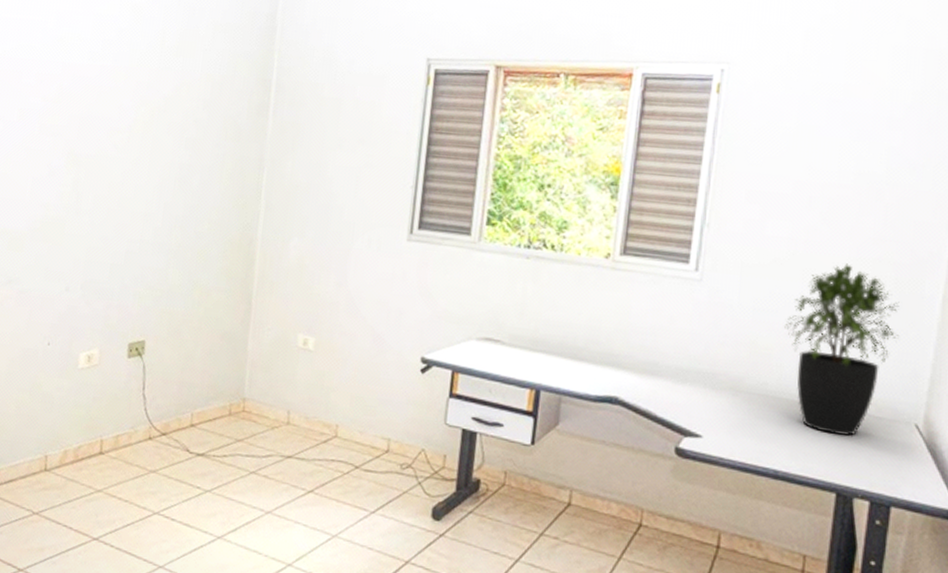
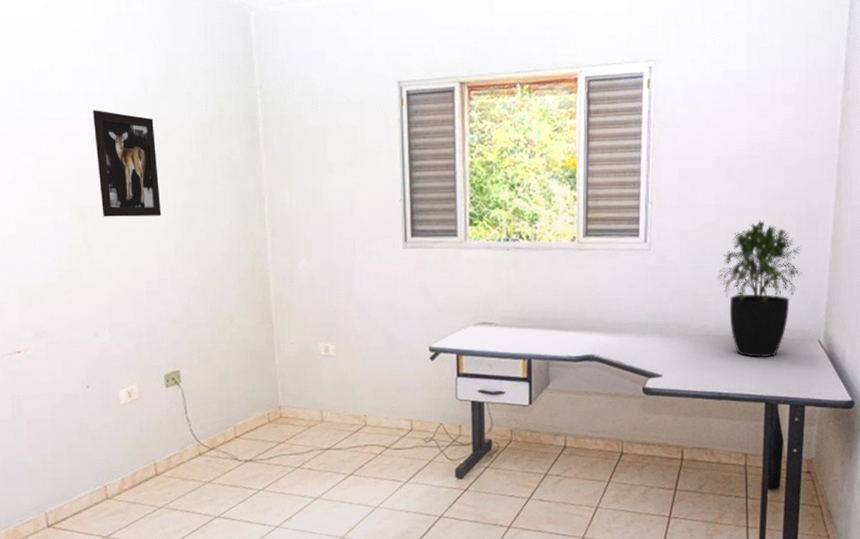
wall art: none [97,57,165,173] -> present [93,110,162,217]

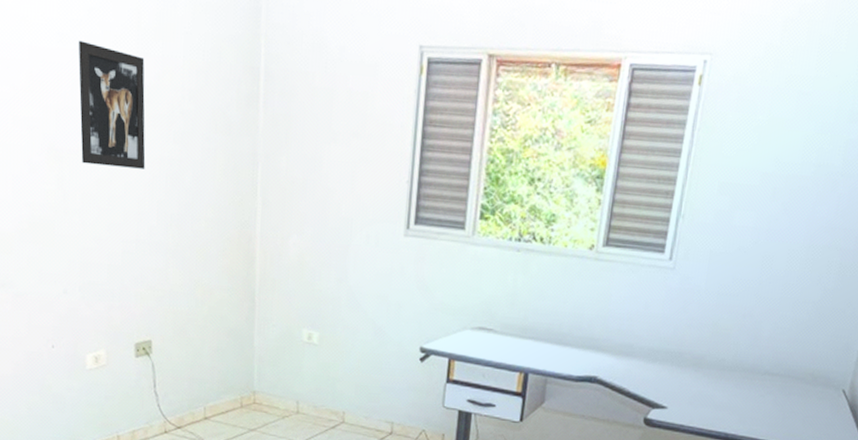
potted plant: present [717,220,802,358] -> none [743,250,841,403]

